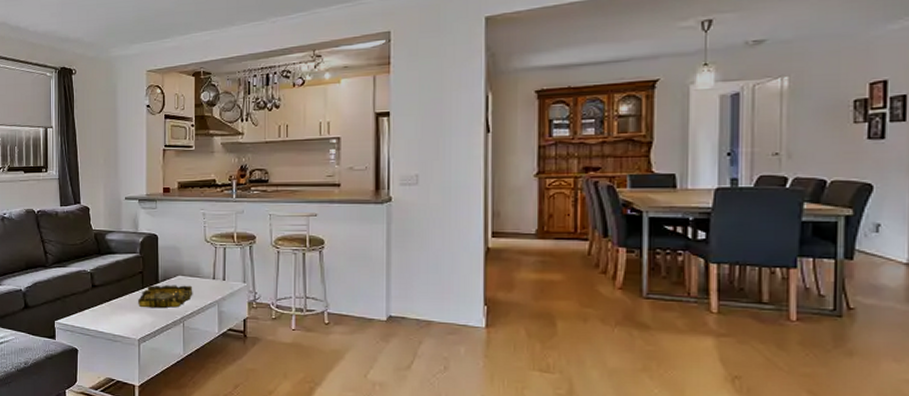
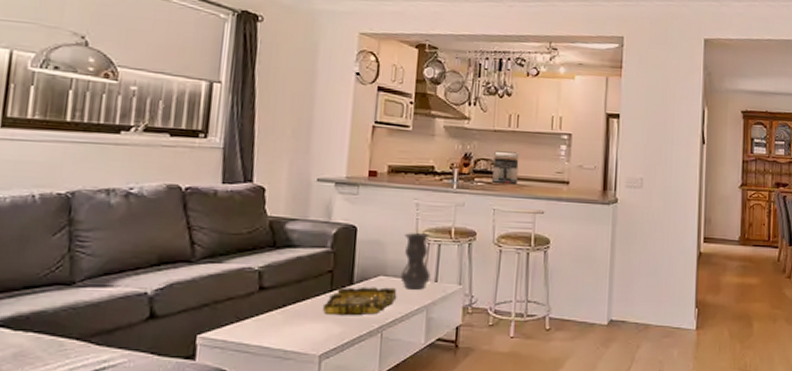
vase: none [194,239,219,288] -> present [400,233,431,291]
coffee maker: none [266,160,290,191] -> present [492,151,519,185]

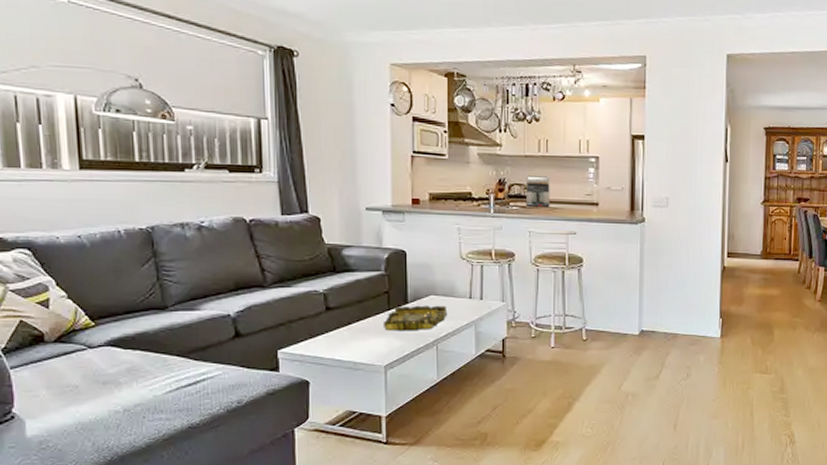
vase: present [400,233,431,291] -> none [449,256,476,308]

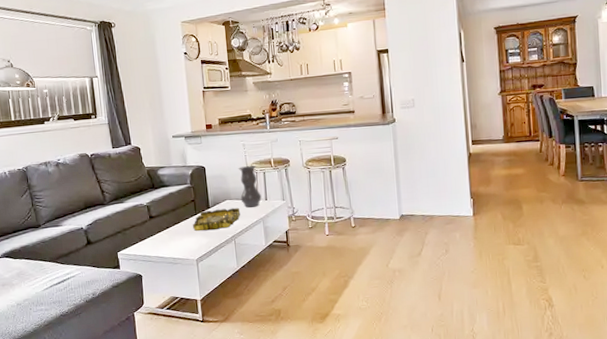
vase: none [449,256,476,308] -> present [238,165,262,209]
coffee maker: present [525,176,550,208] -> none [292,94,315,121]

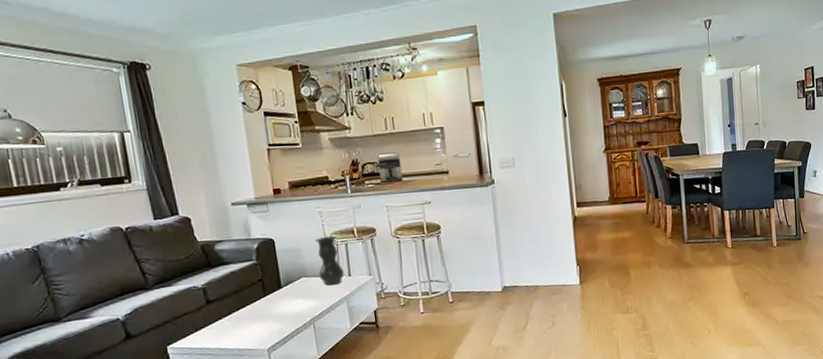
decorative tray: present [193,207,241,231] -> none [262,285,320,315]
coffee maker: none [292,94,315,121] -> present [376,152,403,184]

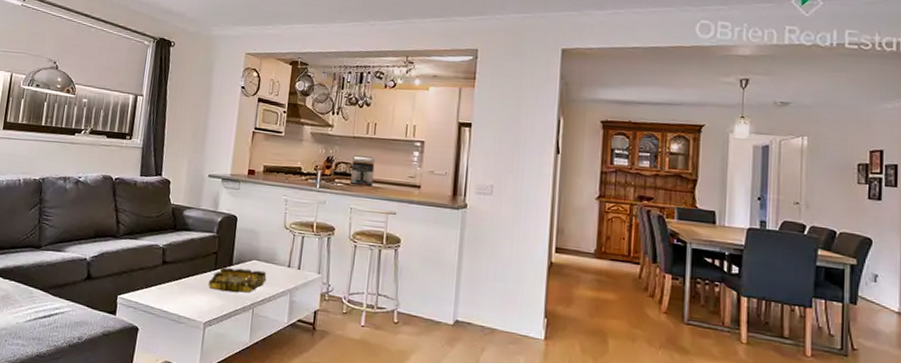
decorative tray: none [262,285,320,315] -> present [209,267,267,293]
vase: present [314,236,344,287] -> none [269,225,296,276]

